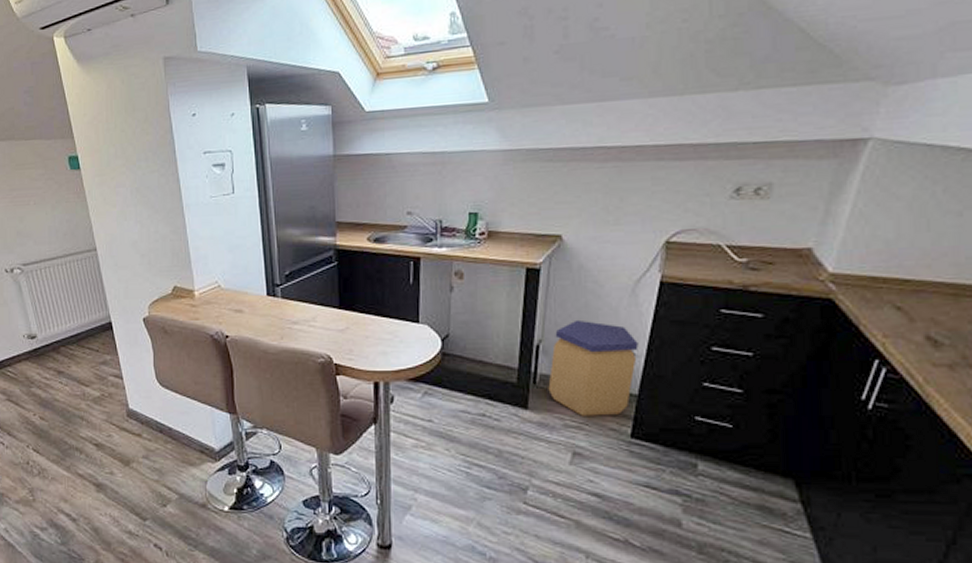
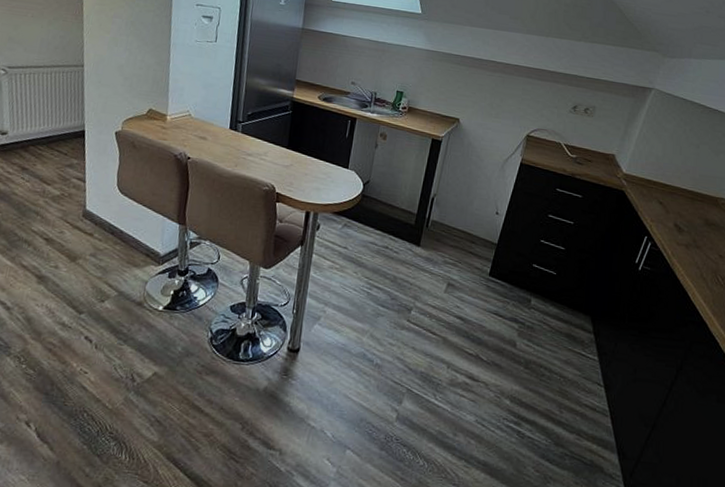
trash can: present [548,319,639,416] -> none [436,182,502,257]

